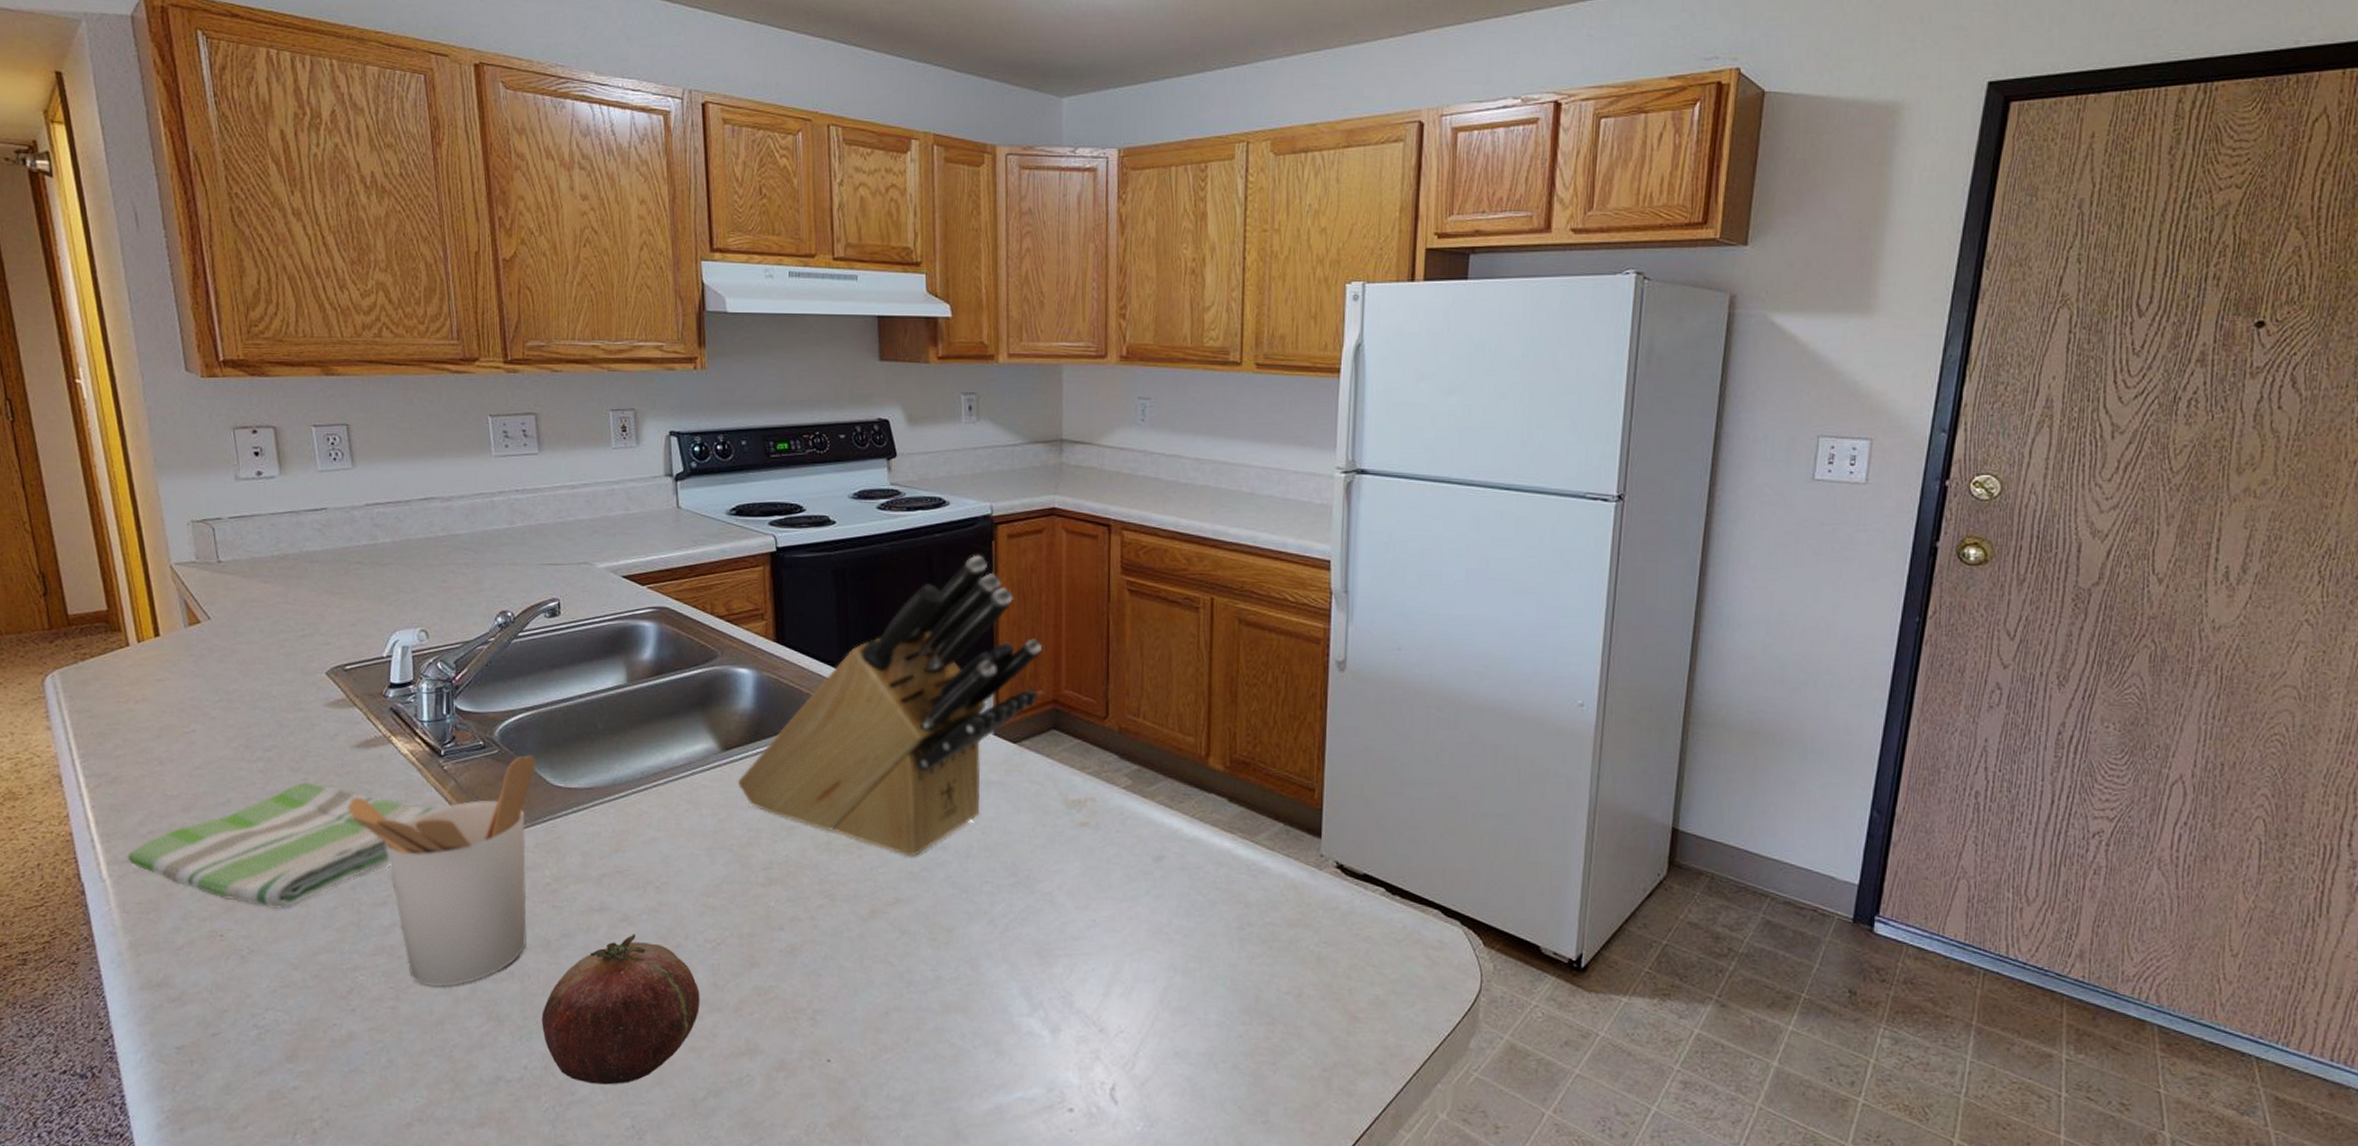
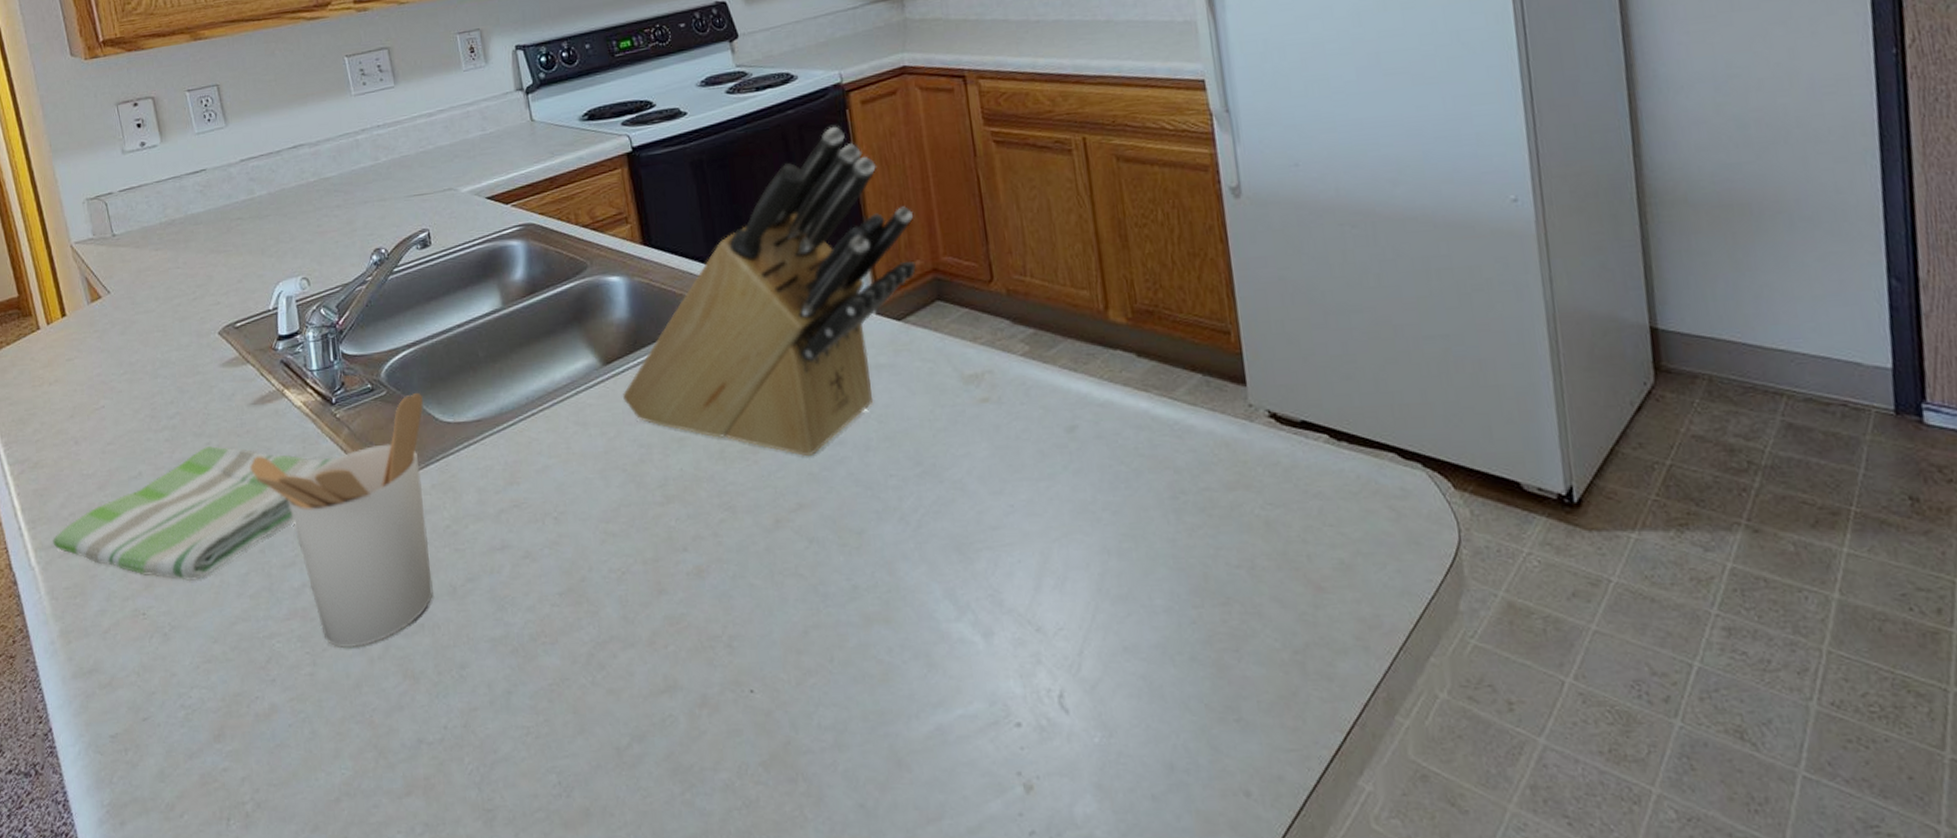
fruit: present [541,934,700,1085] -> none [455,571,613,739]

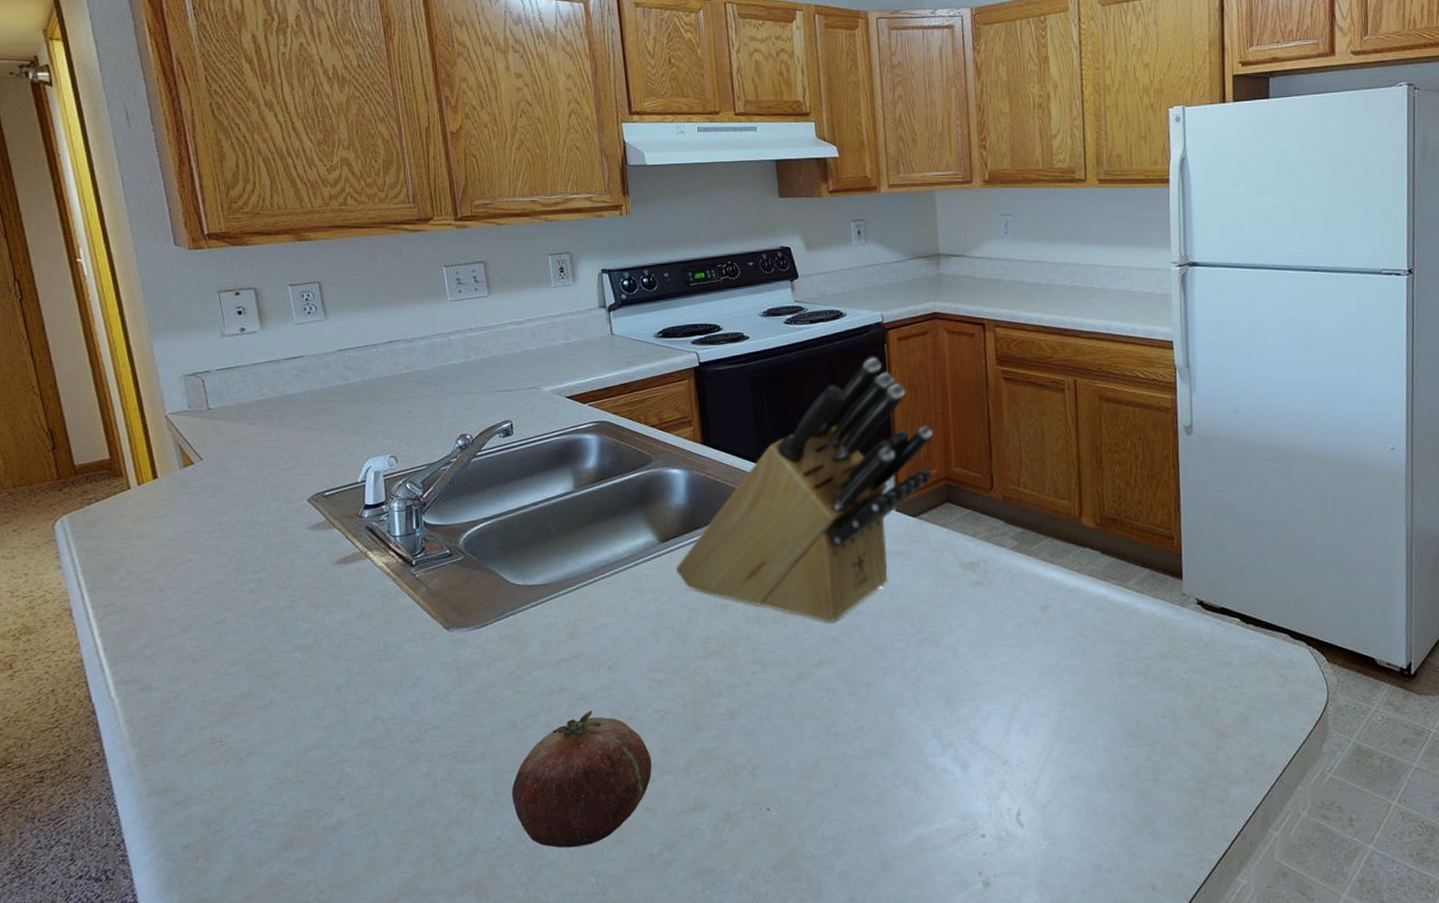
dish towel: present [53,446,336,582] -> none [134,598,413,714]
utensil holder: present [250,393,433,649] -> none [331,559,498,773]
fruit: none [455,571,613,739] -> present [511,710,652,848]

